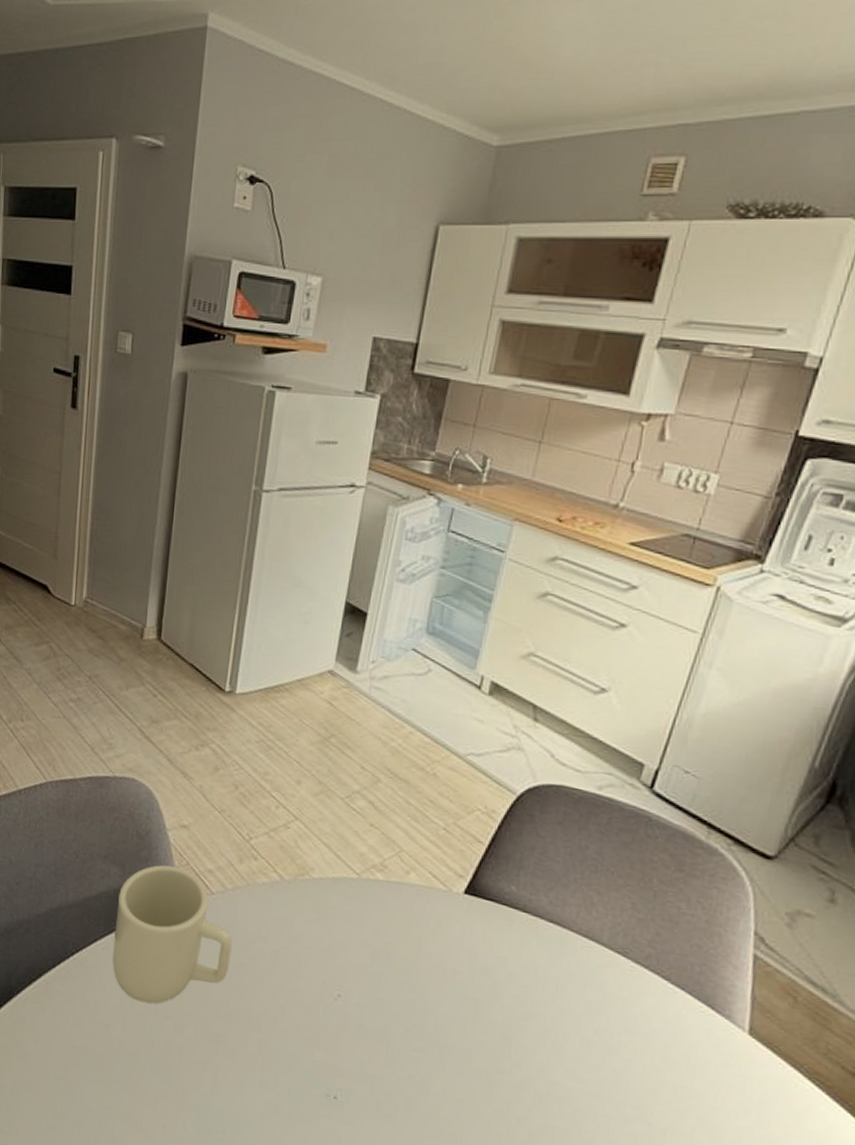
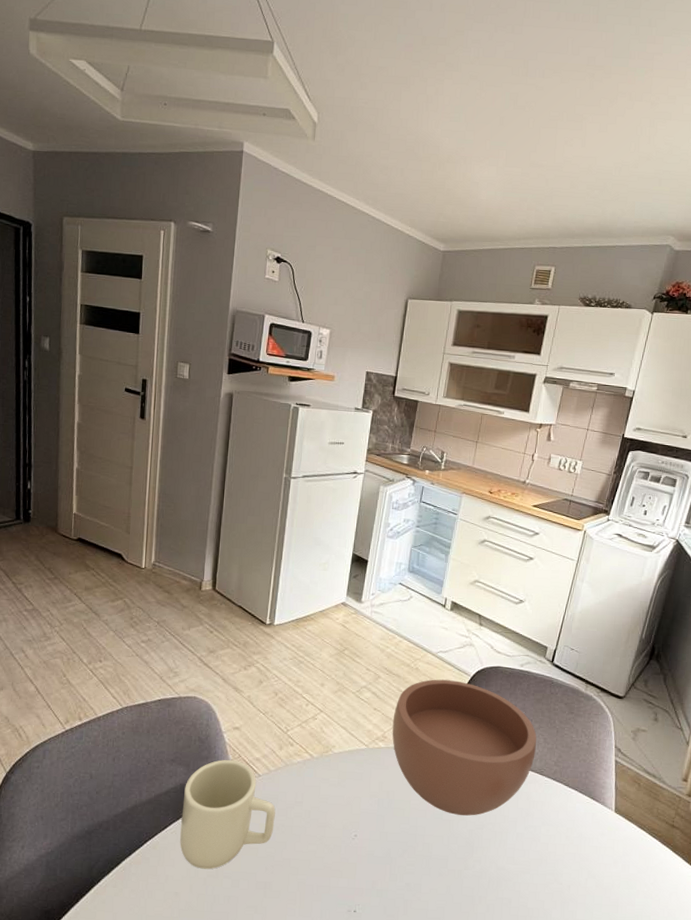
bowl: none [395,792,620,999] -> present [392,679,537,816]

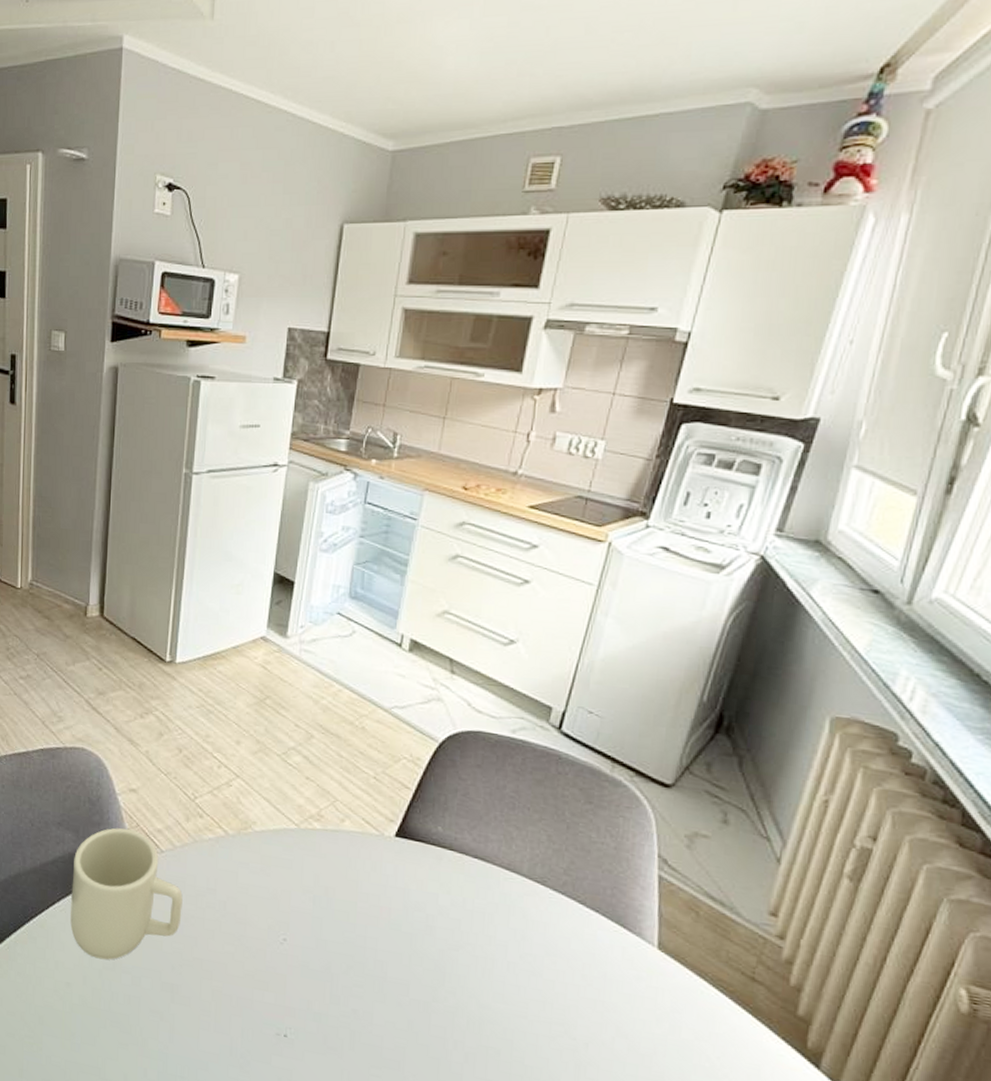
bowl: present [392,679,537,816] -> none [330,743,536,932]

